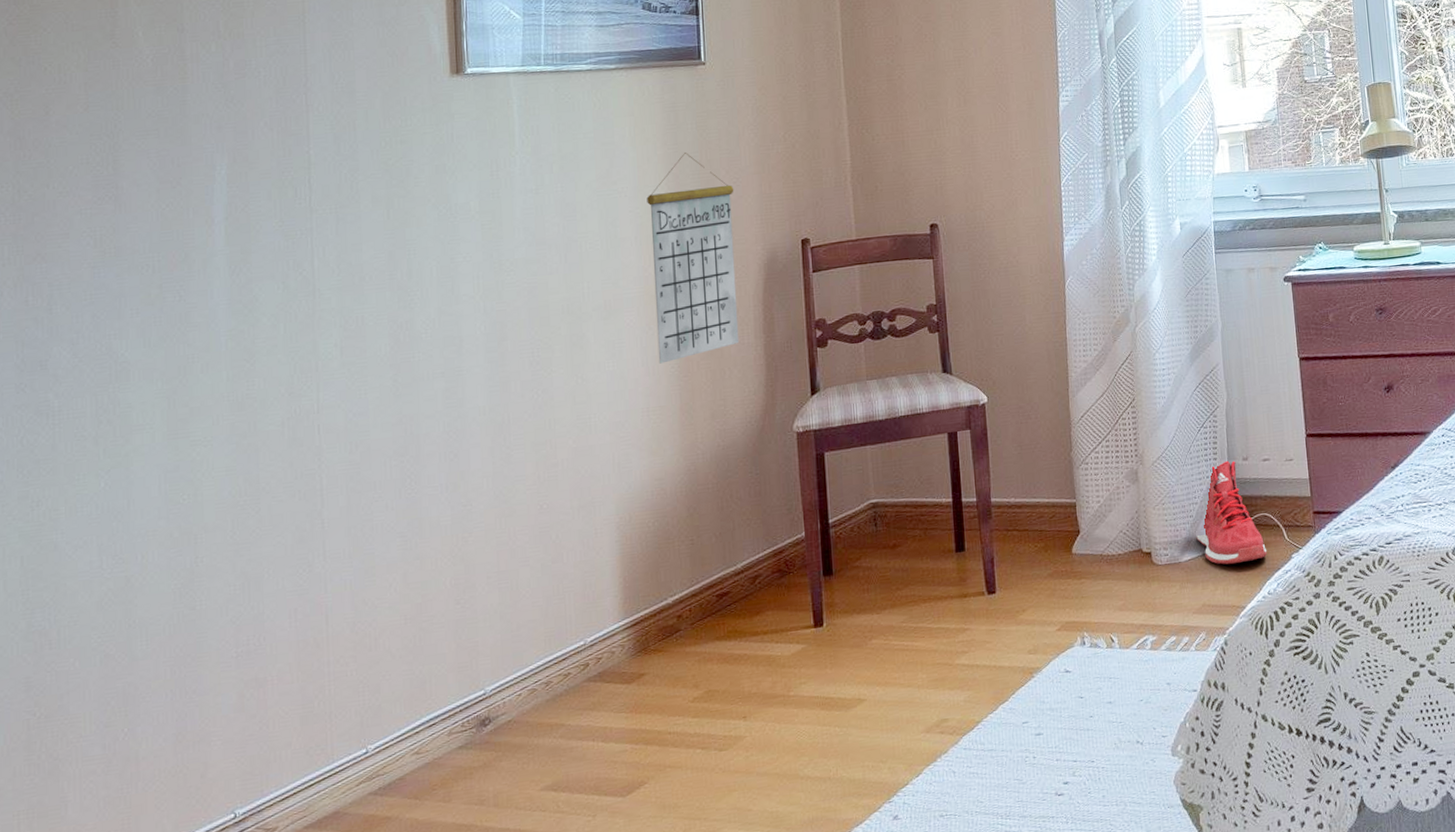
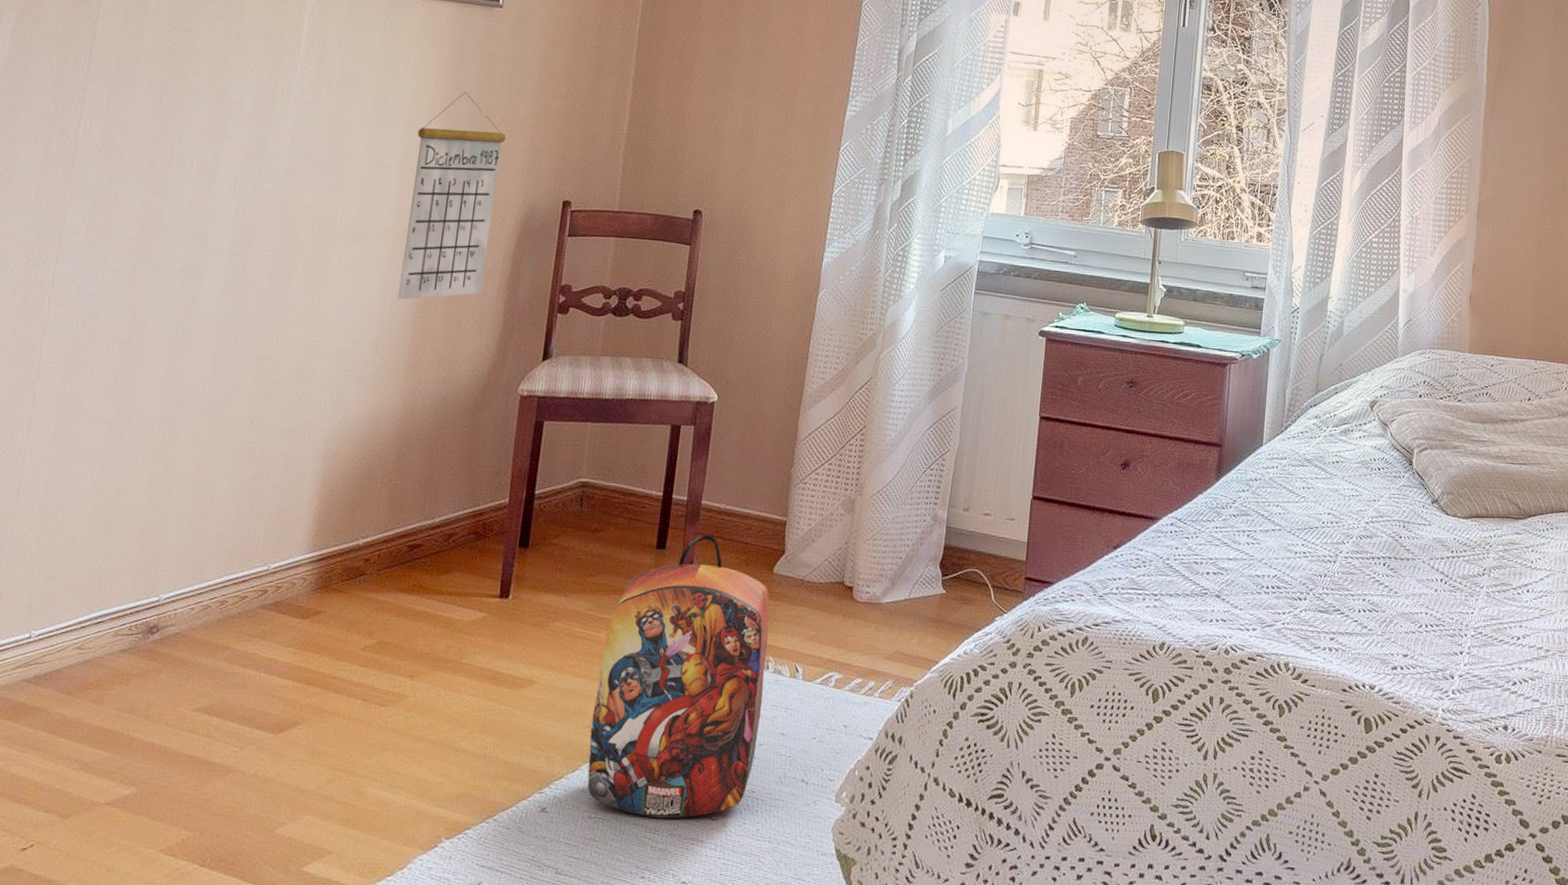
backpack: none [923,530,1088,805] -> present [587,535,770,819]
sneaker: present [1196,460,1268,565] -> none [901,508,971,616]

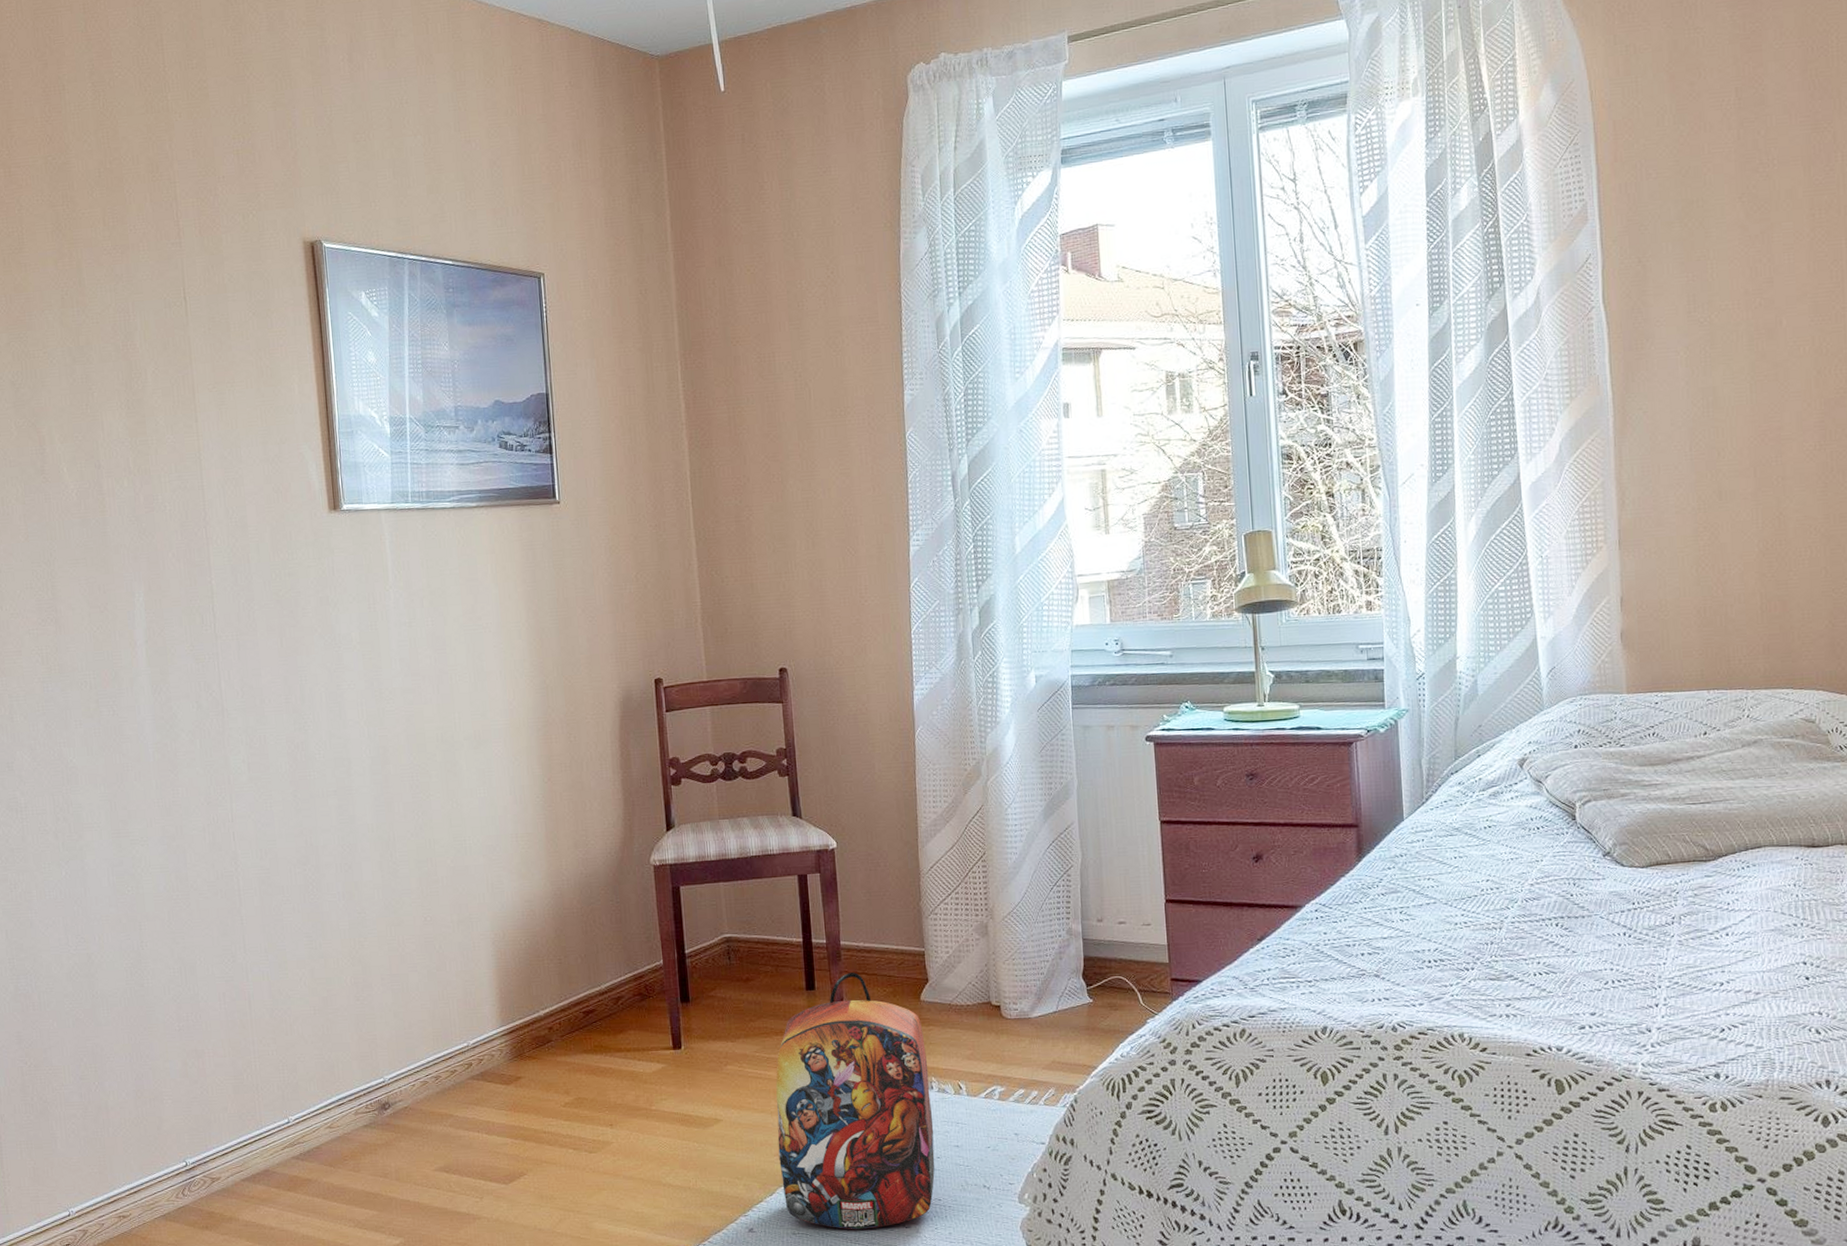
calendar: present [397,92,507,300] -> none [509,590,599,793]

